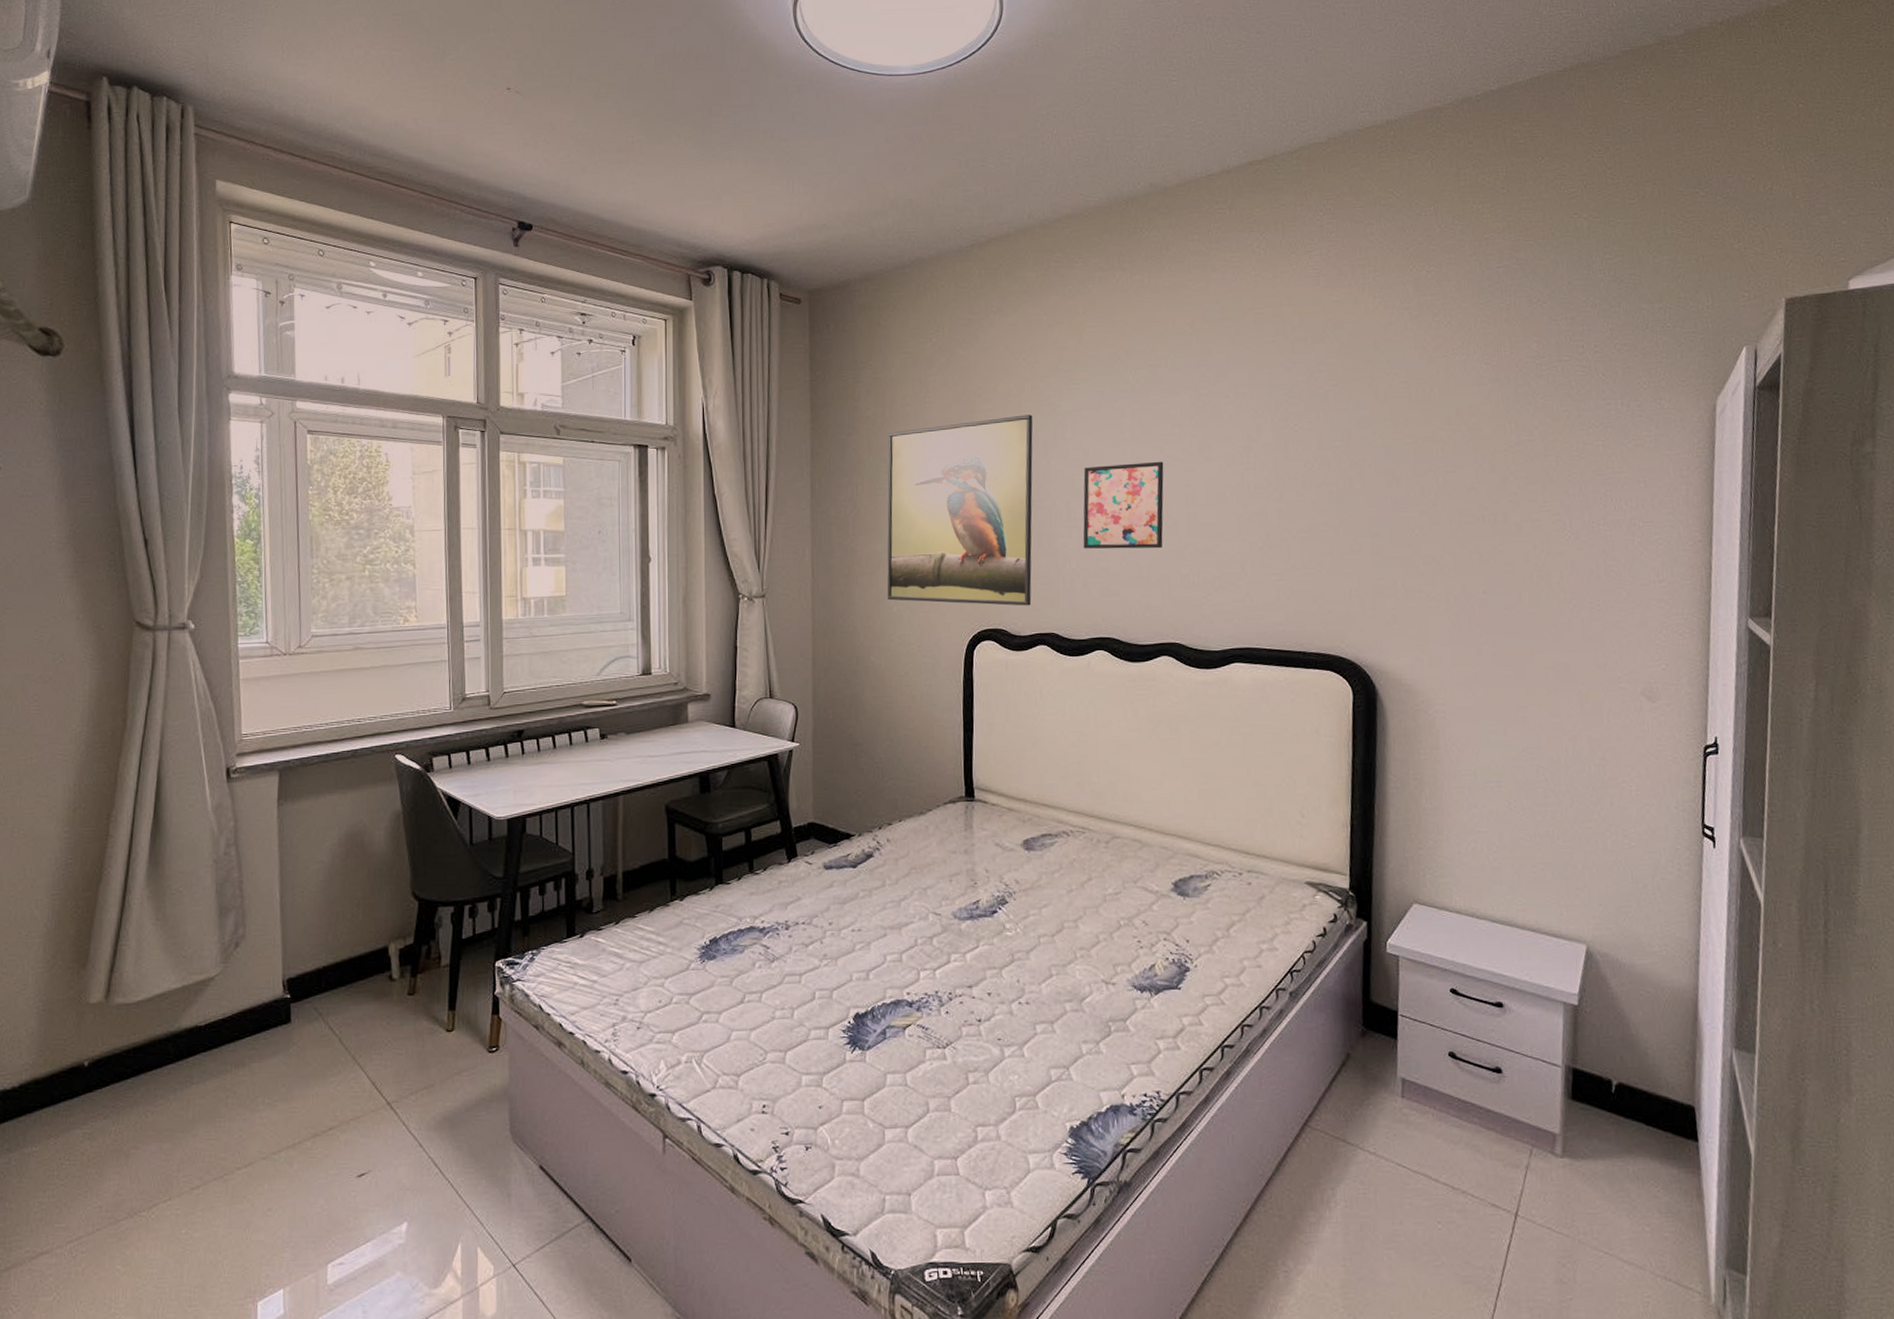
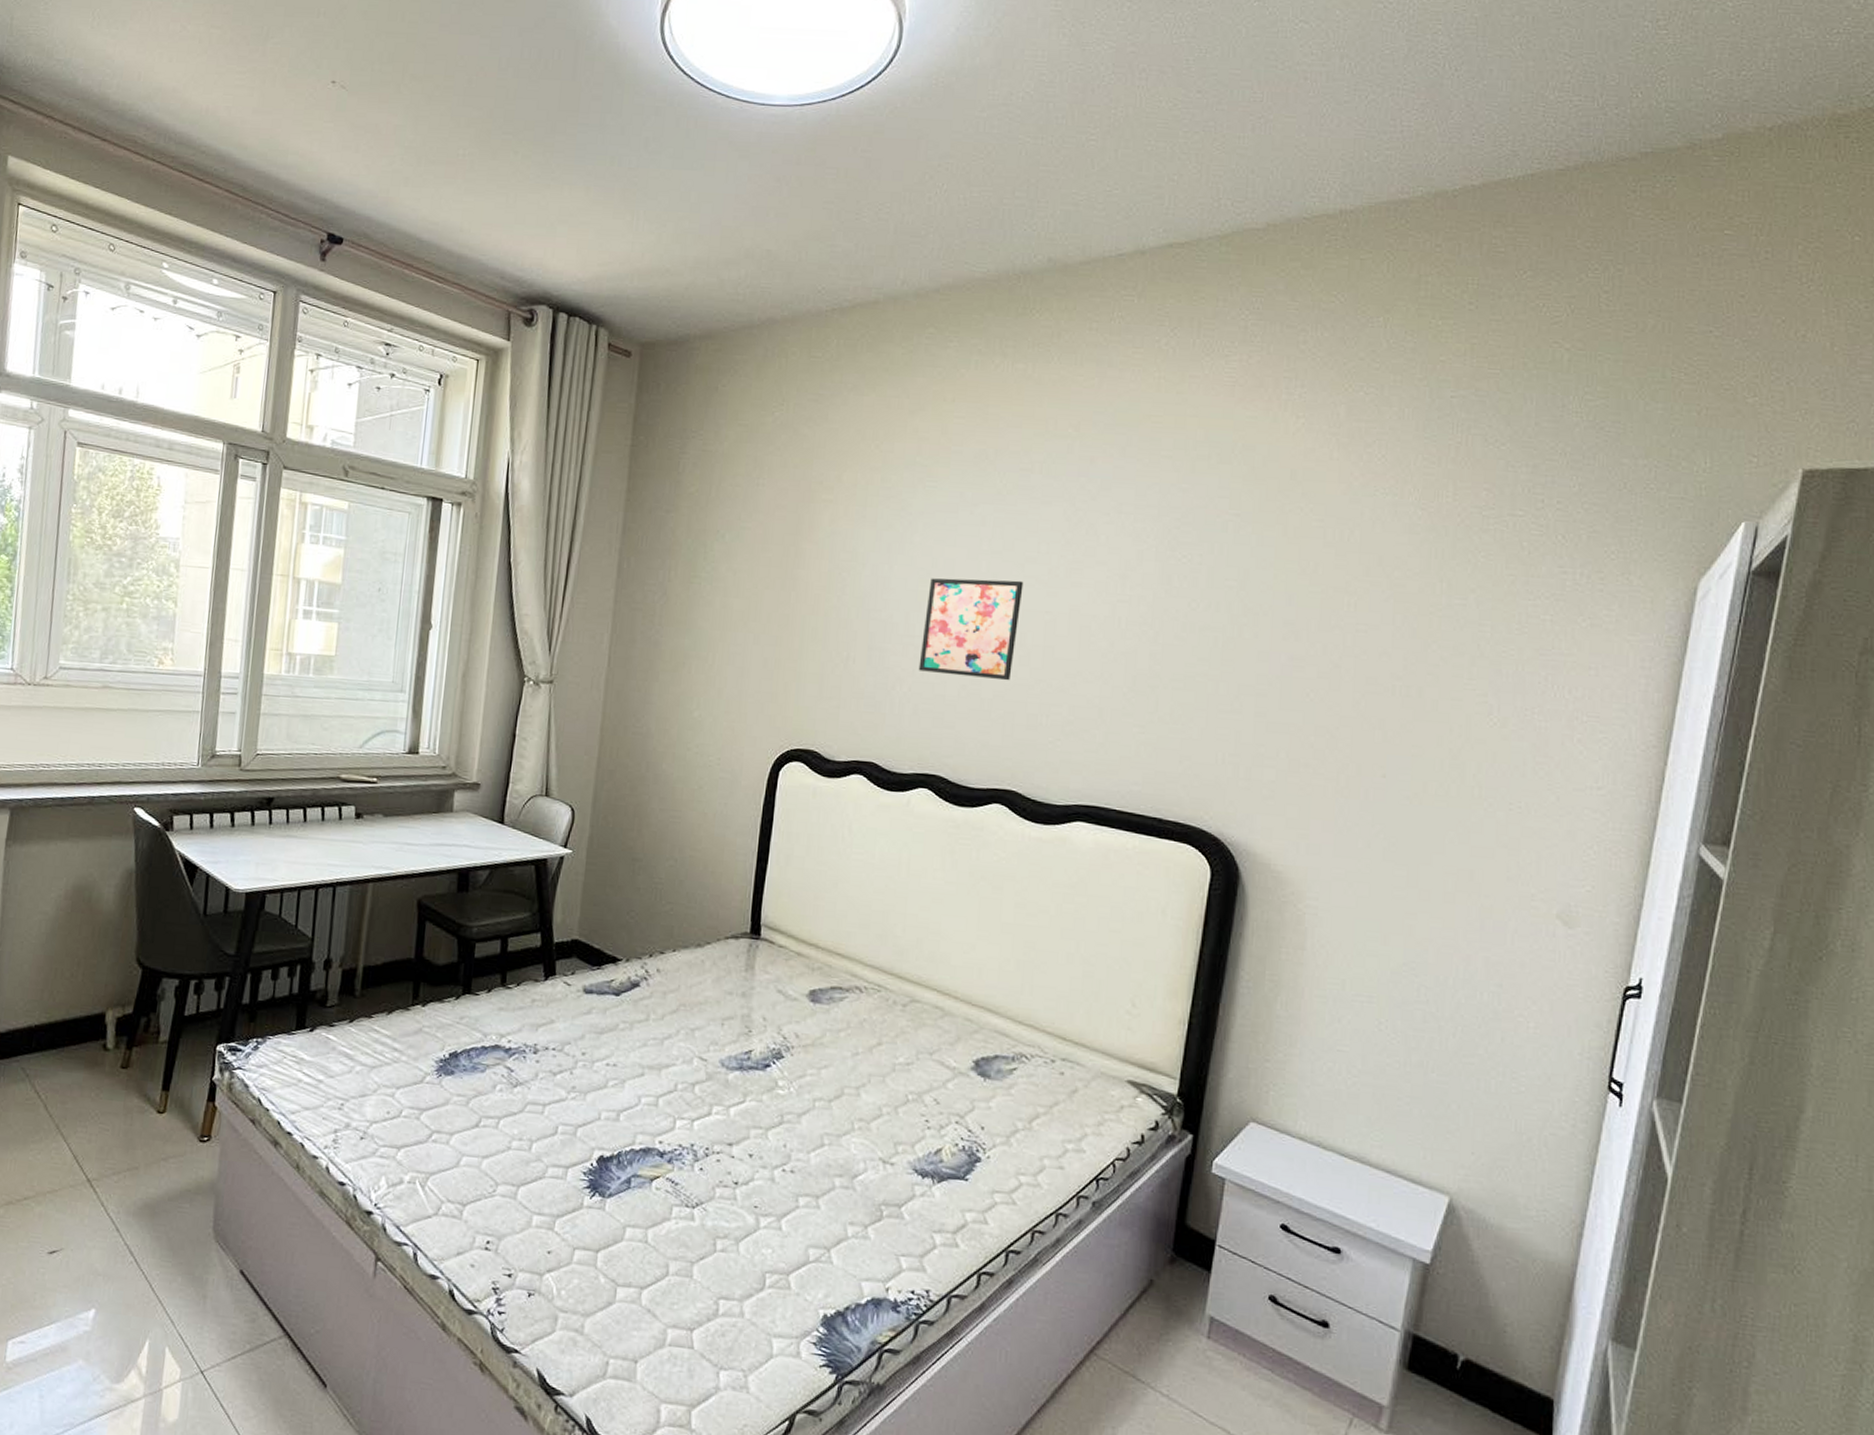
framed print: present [887,414,1033,606] -> none [688,510,879,728]

